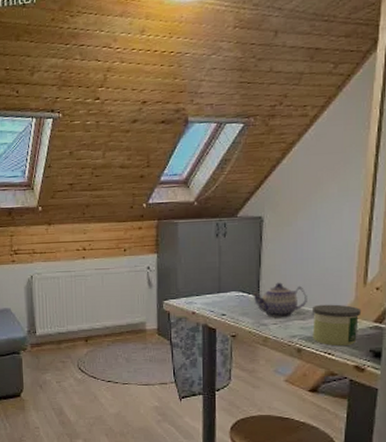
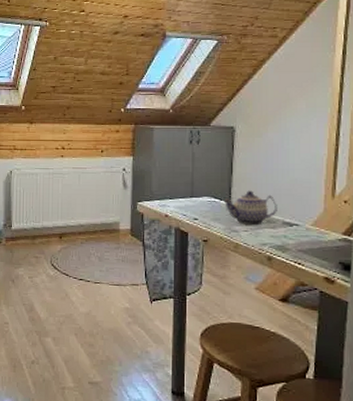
candle: present [312,304,362,347] -> none [283,214,331,257]

